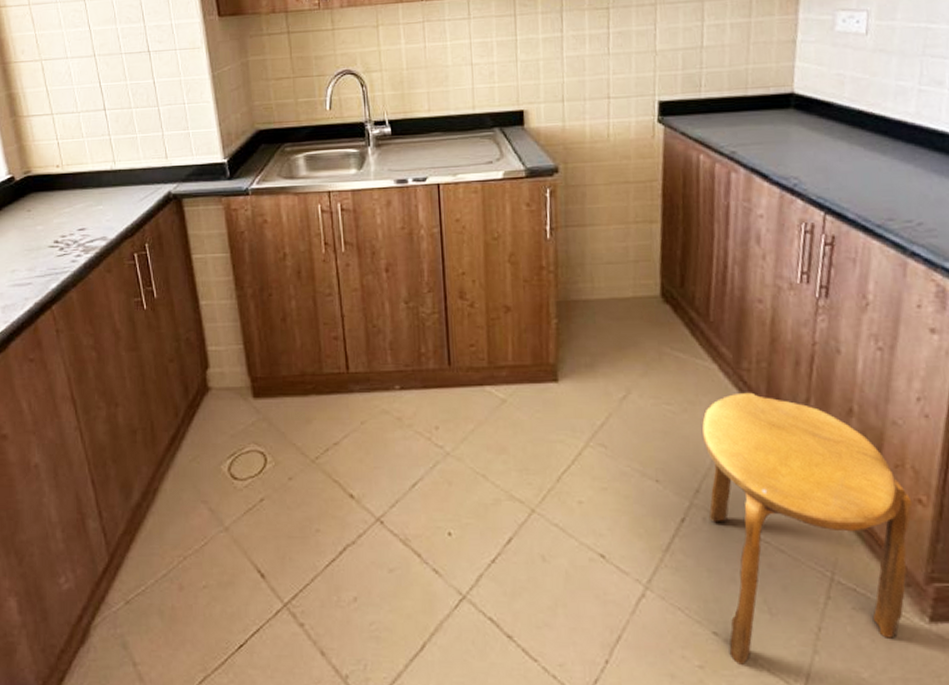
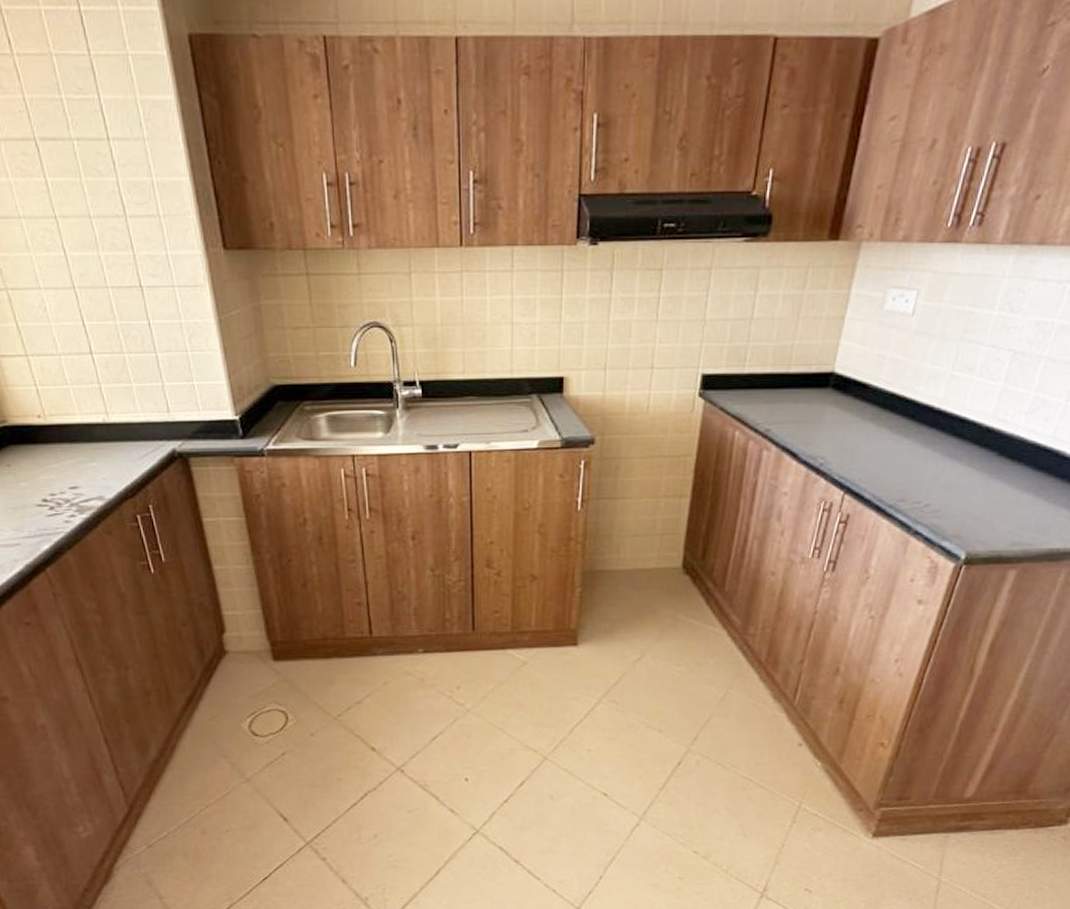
stool: present [701,392,913,665] -> none [702,655,876,875]

